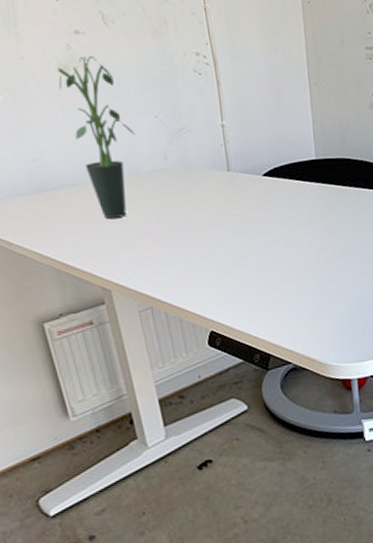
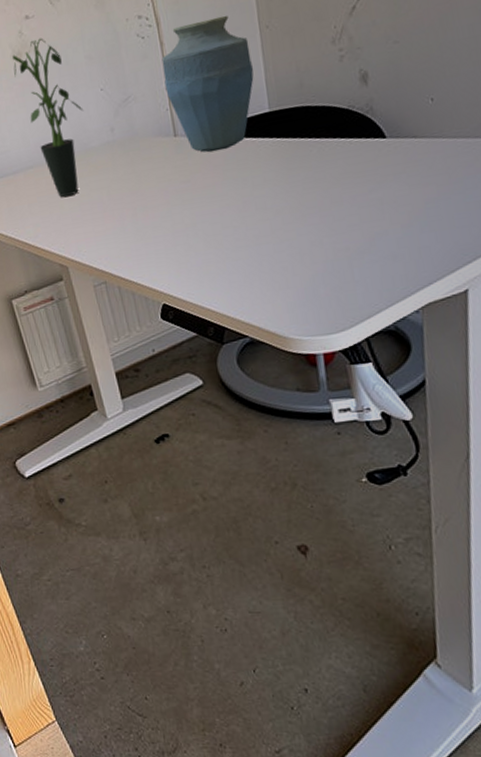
vase: none [218,67,303,190] -> present [161,15,254,153]

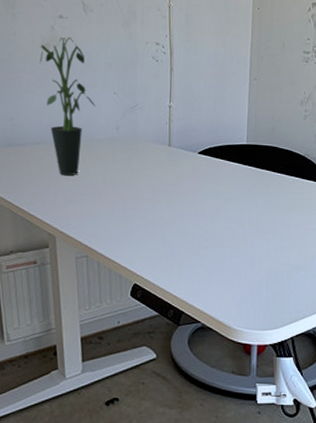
vase: present [161,15,254,153] -> none [168,60,240,166]

